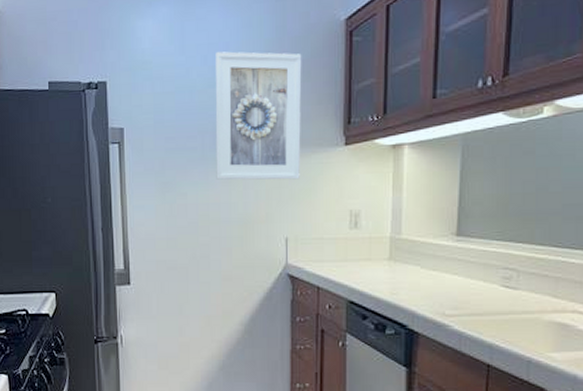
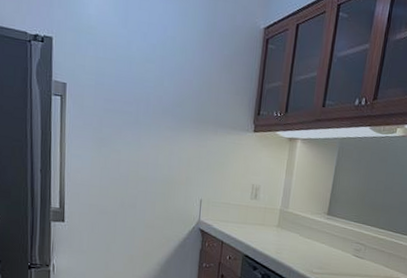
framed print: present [215,51,302,180] -> none [147,32,227,154]

